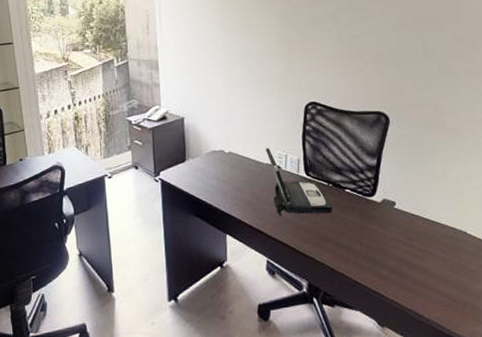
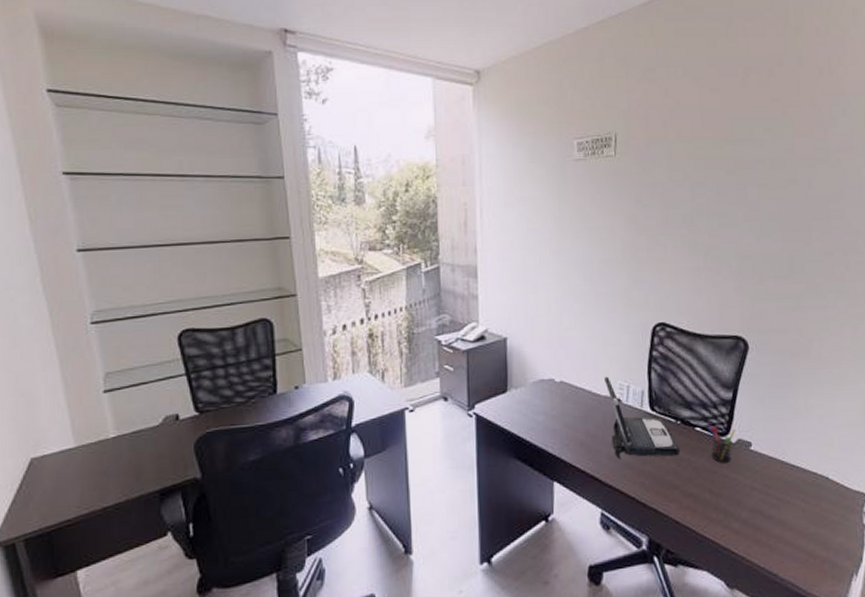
pen holder: none [356,188,381,220] -> present [708,425,736,463]

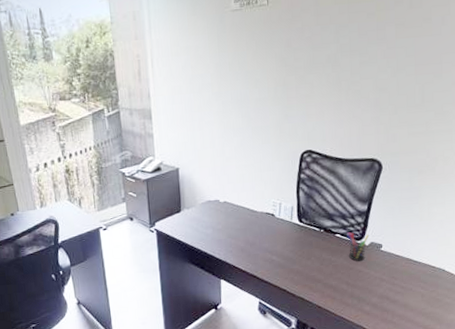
laptop: present [604,376,680,459] -> none [260,196,322,261]

